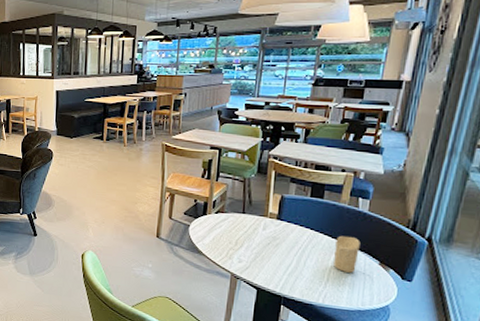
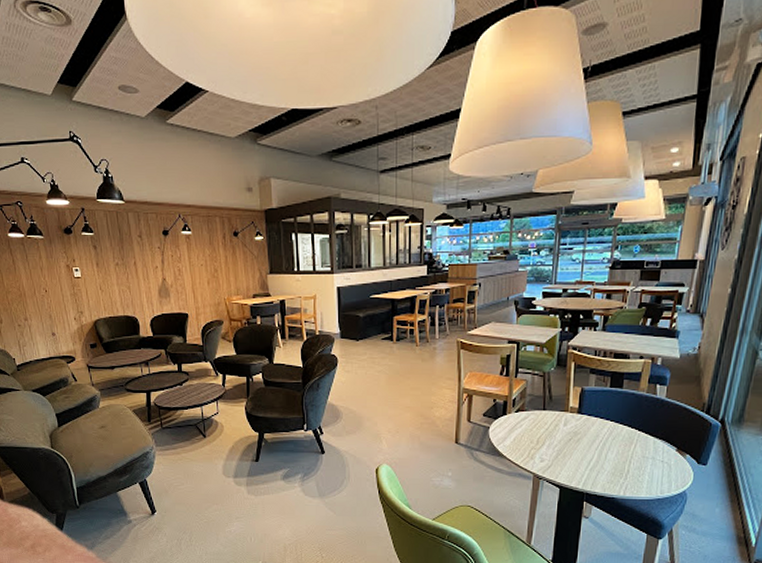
candle: present [333,235,361,273] -> none [633,424,659,462]

